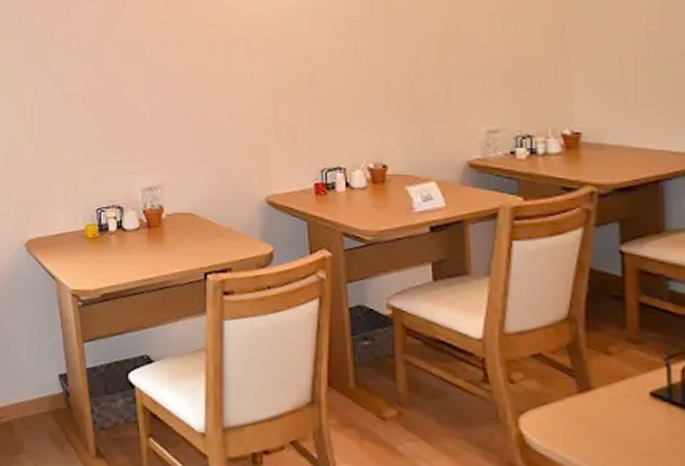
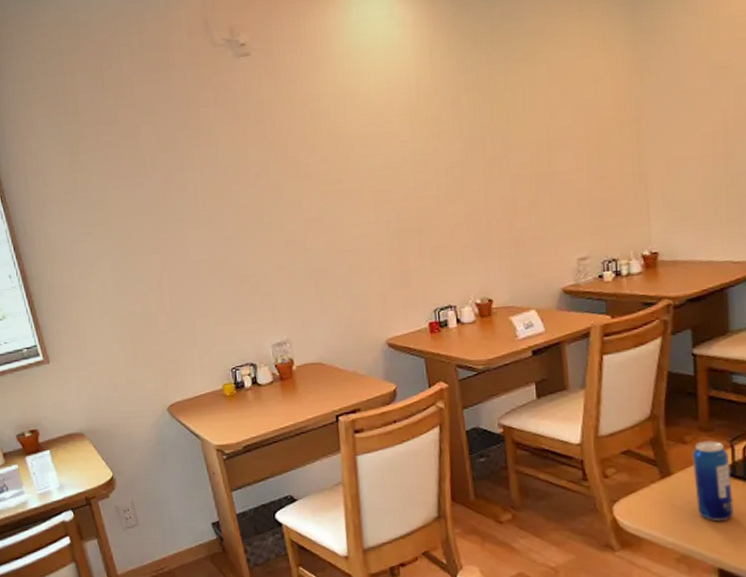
beverage can: none [617,354,671,455] -> present [692,441,735,522]

